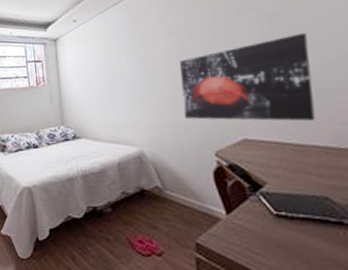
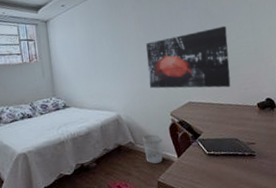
wastebasket: none [173,179,204,219] -> present [142,134,163,164]

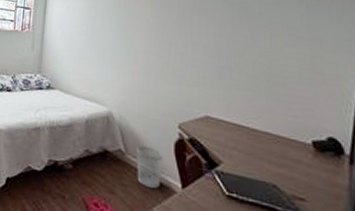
wall art: present [146,25,231,89] -> none [154,27,271,109]

